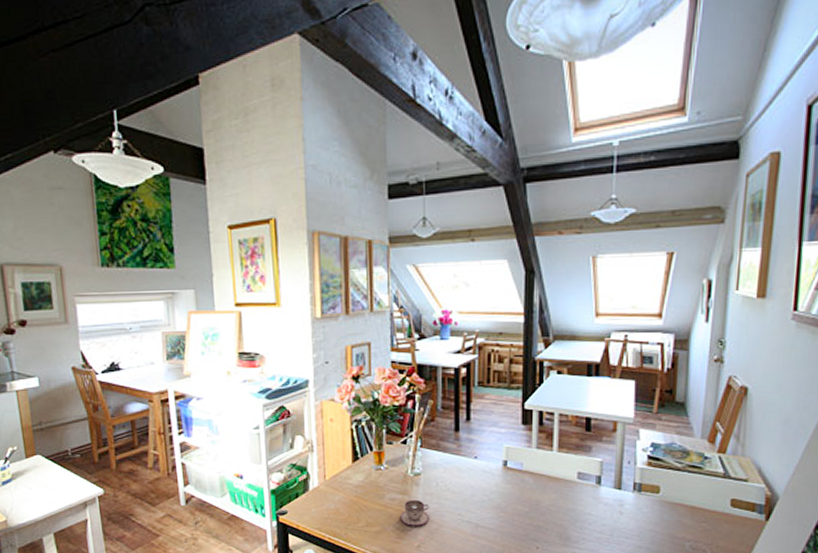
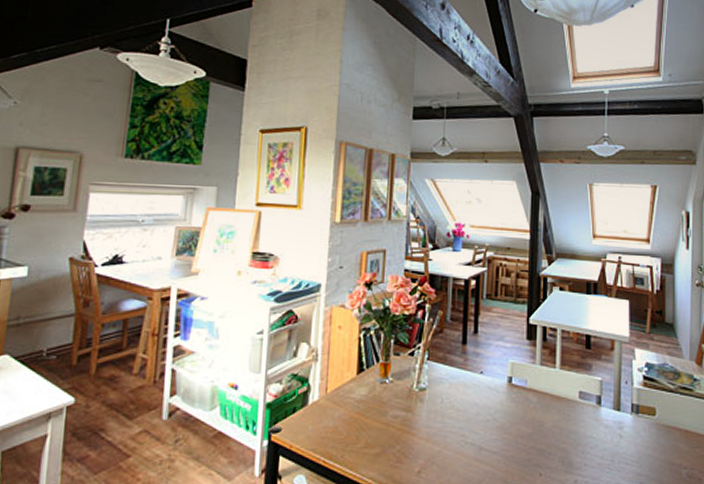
teacup: present [400,499,429,526] -> none [401,418,433,448]

